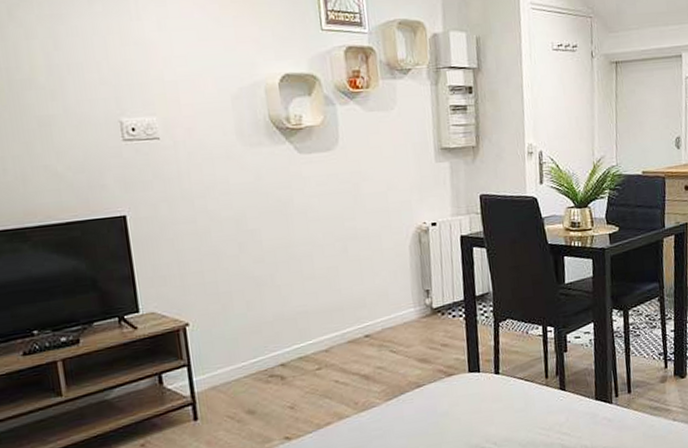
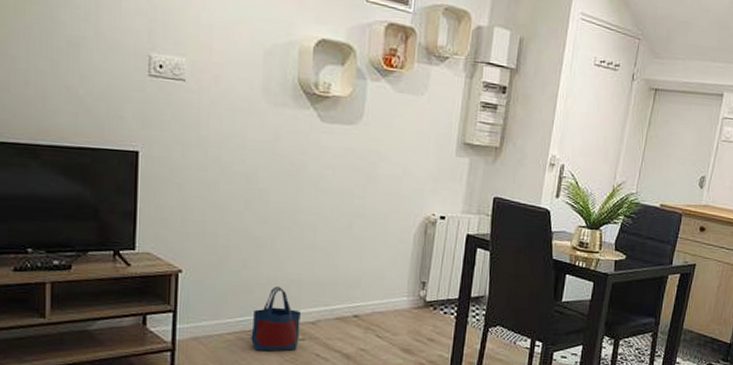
tote bag: none [266,321,316,389] -> present [251,286,301,351]

